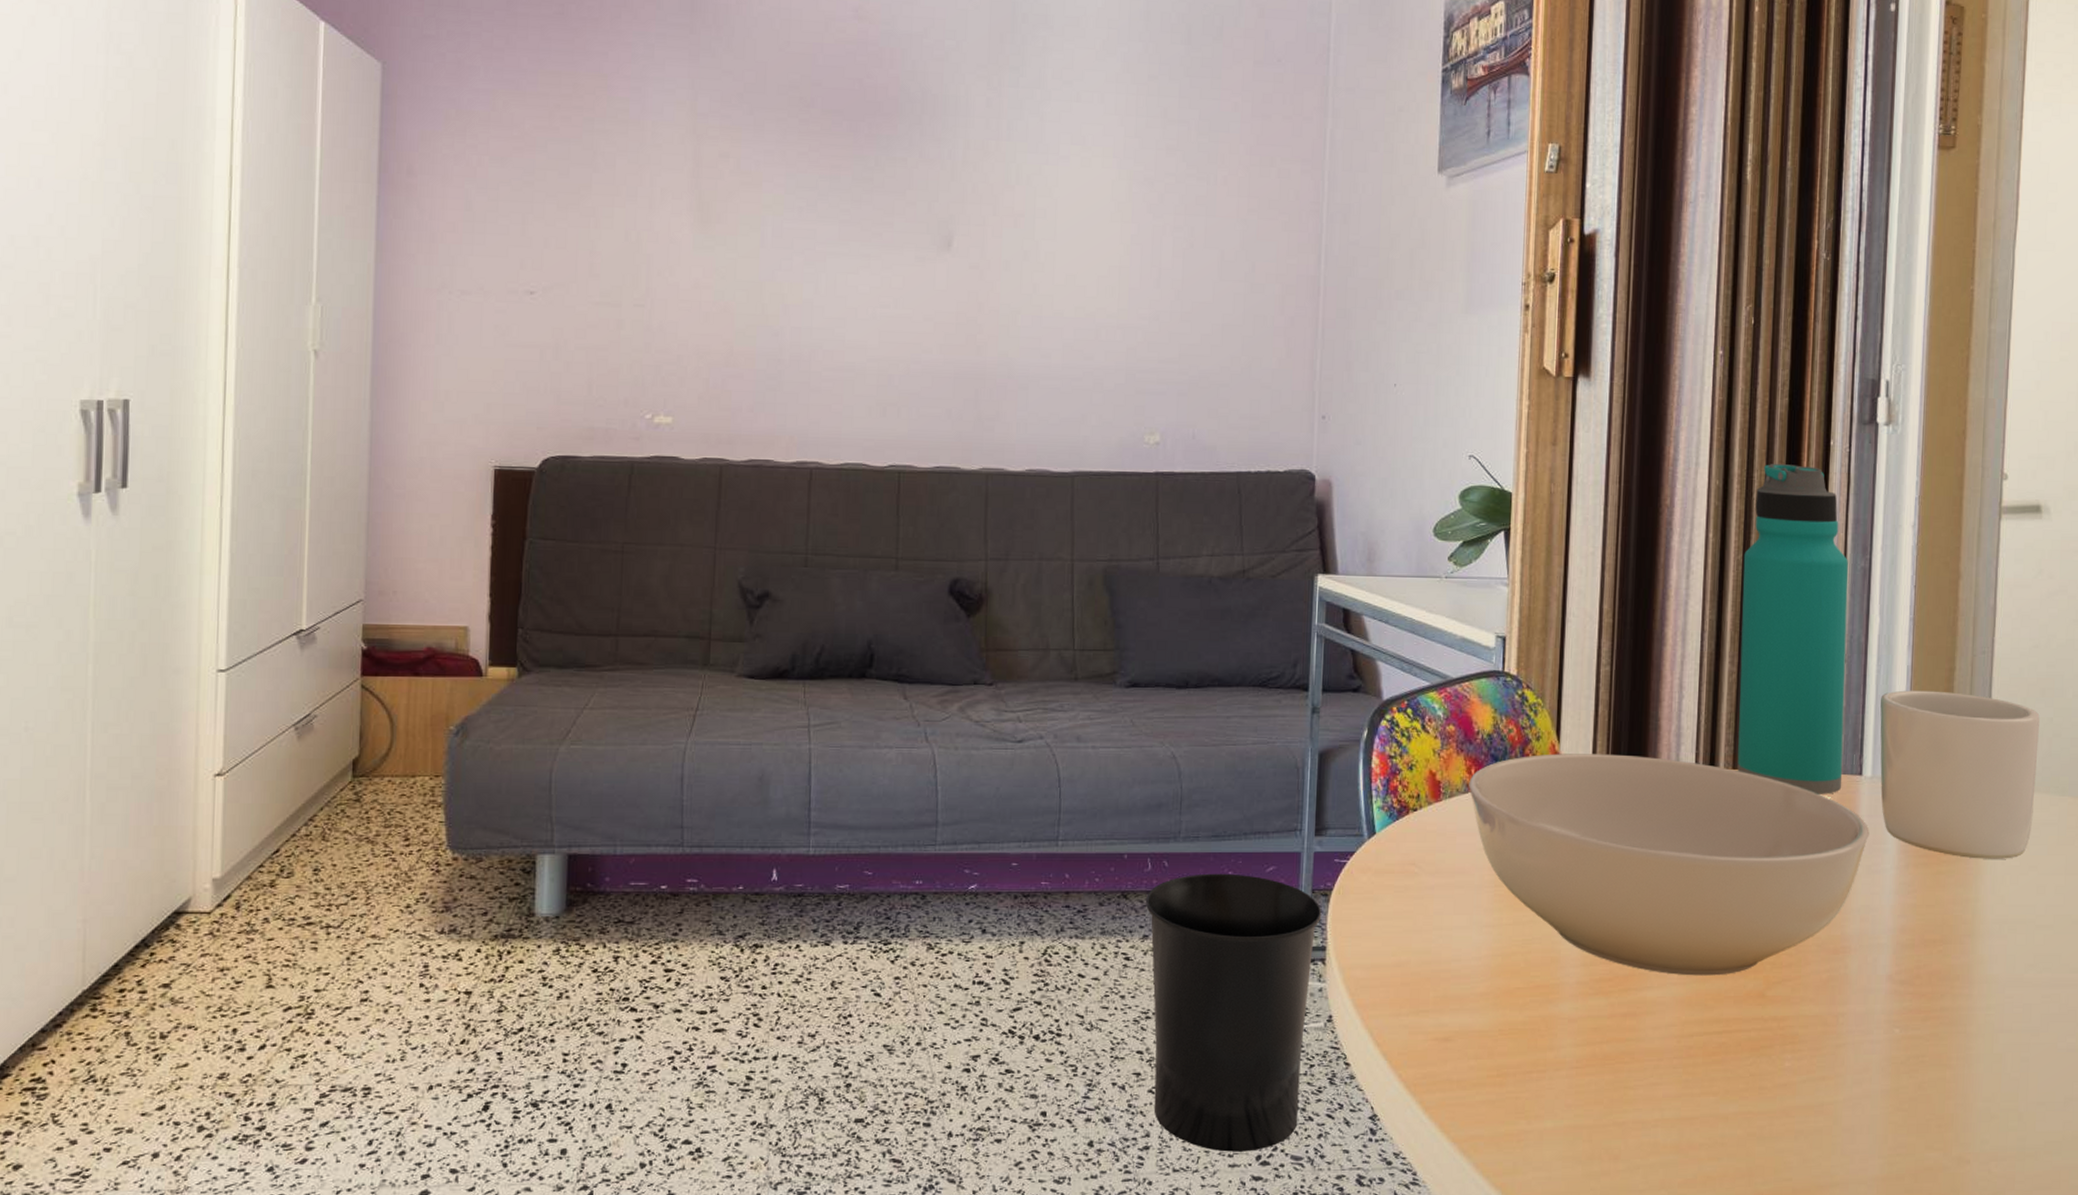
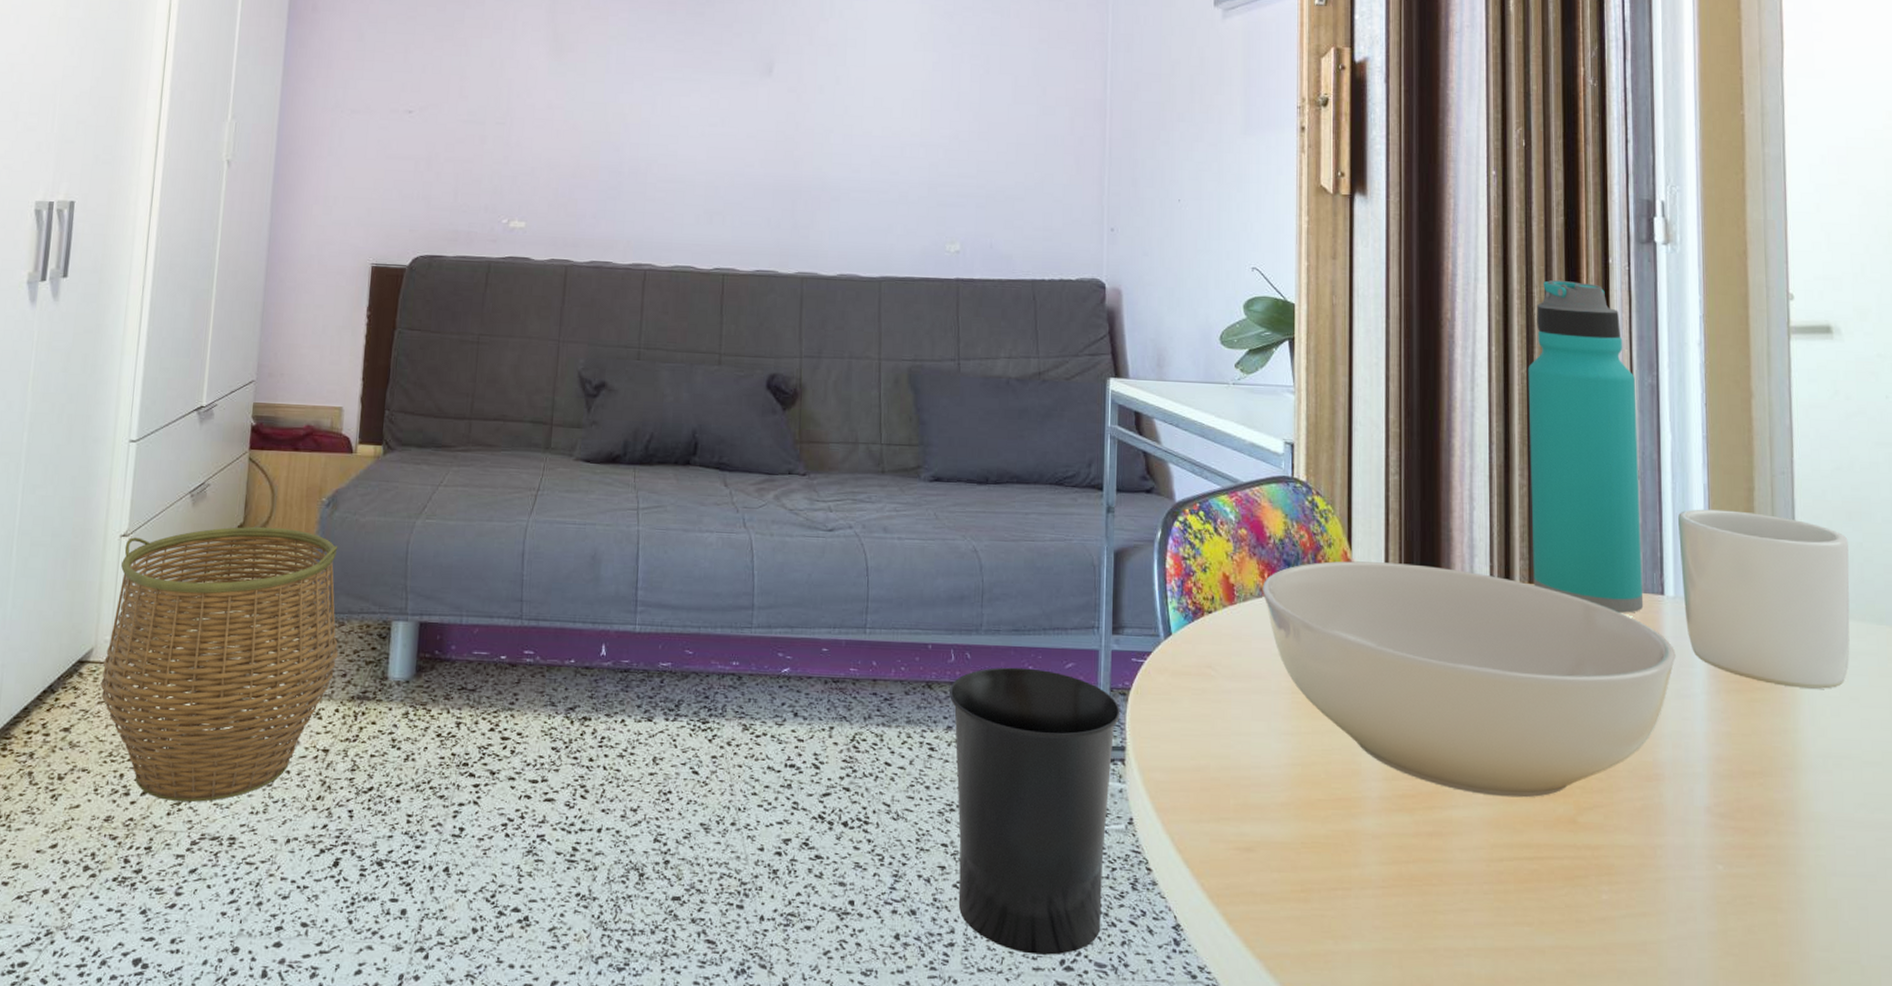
basket: none [202,759,477,1053] -> present [100,527,338,802]

